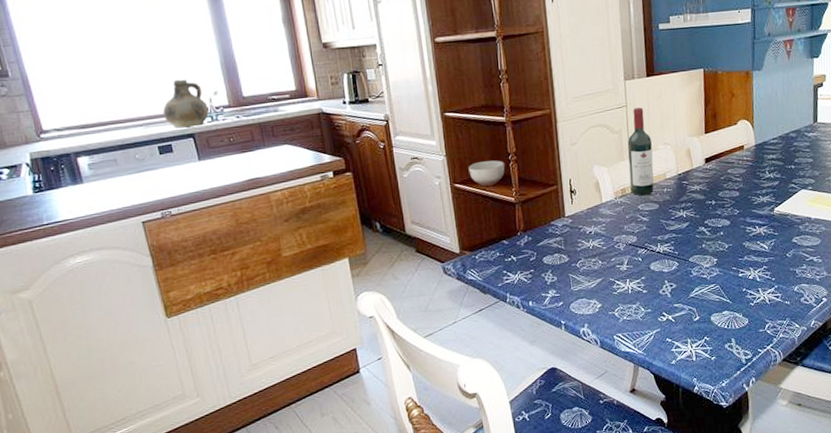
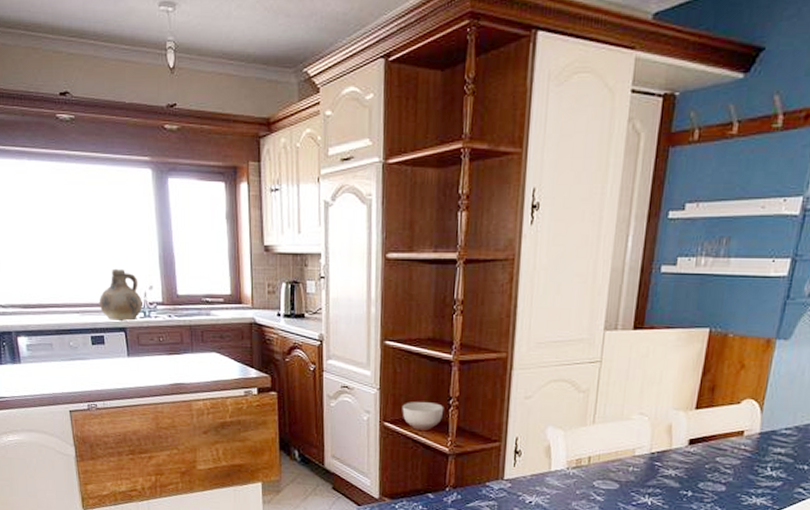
wine bottle: present [627,107,654,196] -> none [587,365,626,471]

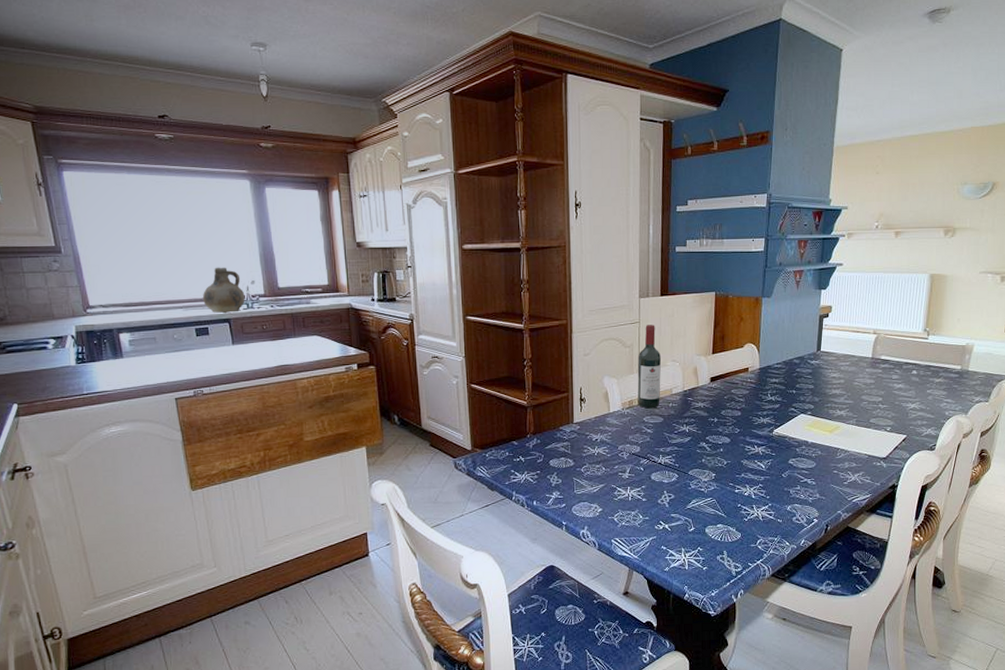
bowl: present [402,401,444,430] -> none [485,364,520,389]
wine bottle: none [587,365,626,471] -> present [637,325,662,409]

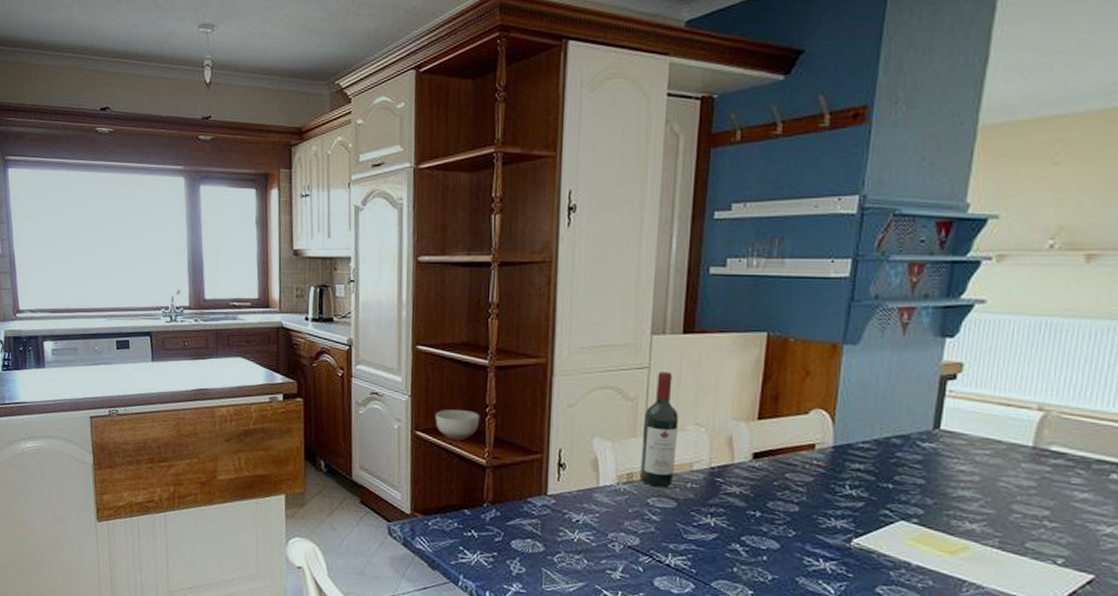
ceramic jug: present [202,267,245,313] -> none [126,273,169,325]
bowl: none [485,364,520,389] -> present [435,408,480,440]

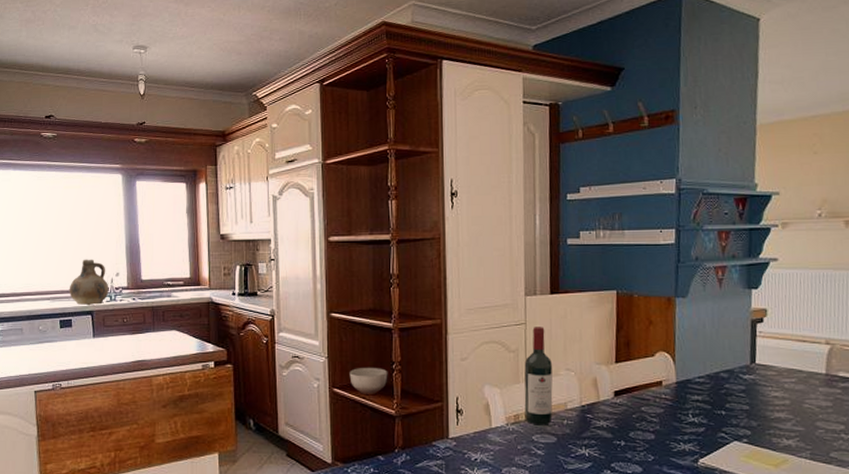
ceramic jug: none [126,273,169,325] -> present [69,259,109,305]

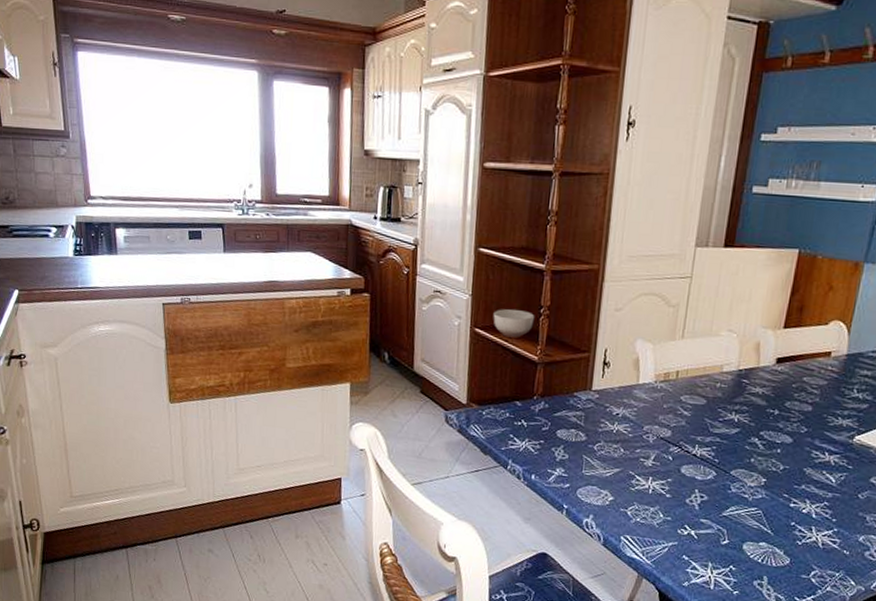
ceramic jug: present [69,259,109,305] -> none [198,166,242,217]
wine bottle: present [524,327,553,425] -> none [675,282,715,387]

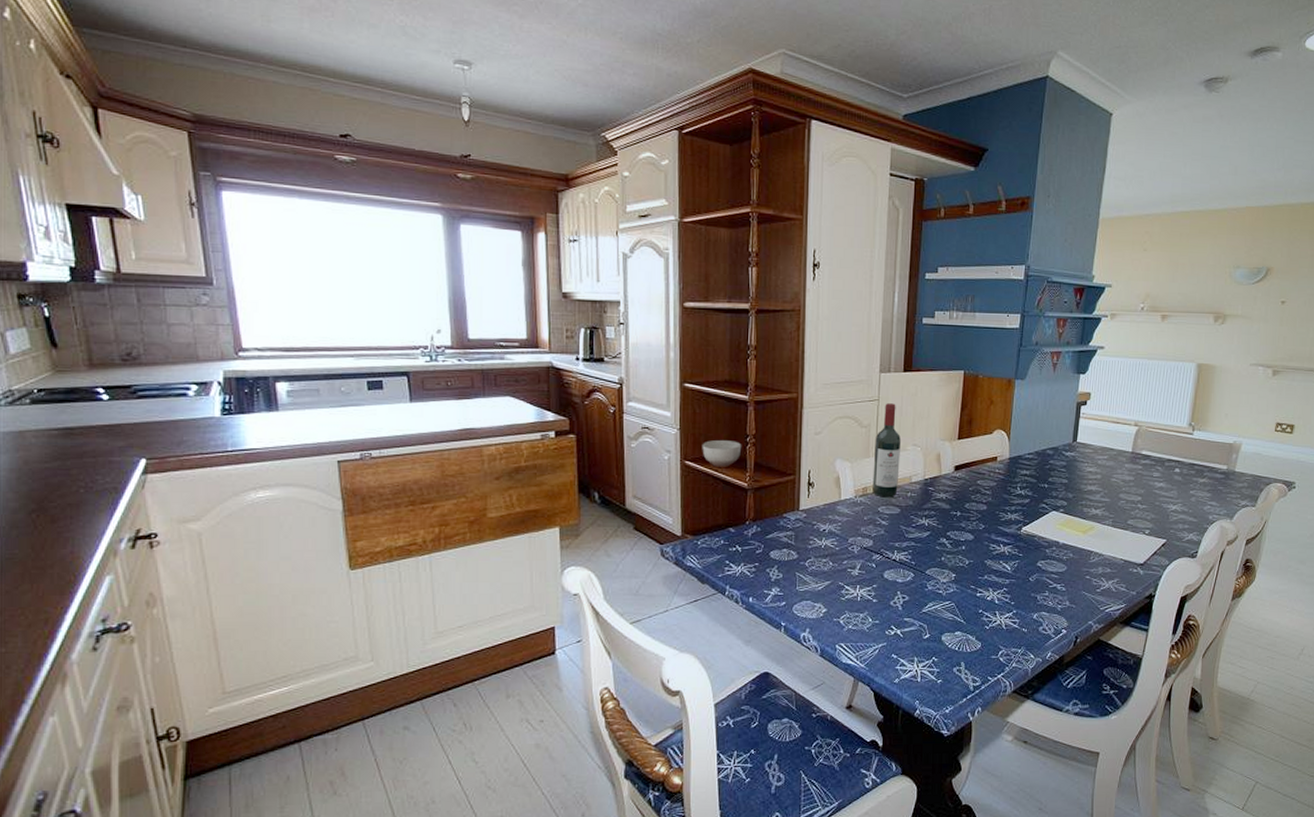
wine bottle: none [675,282,715,387] -> present [872,403,902,498]

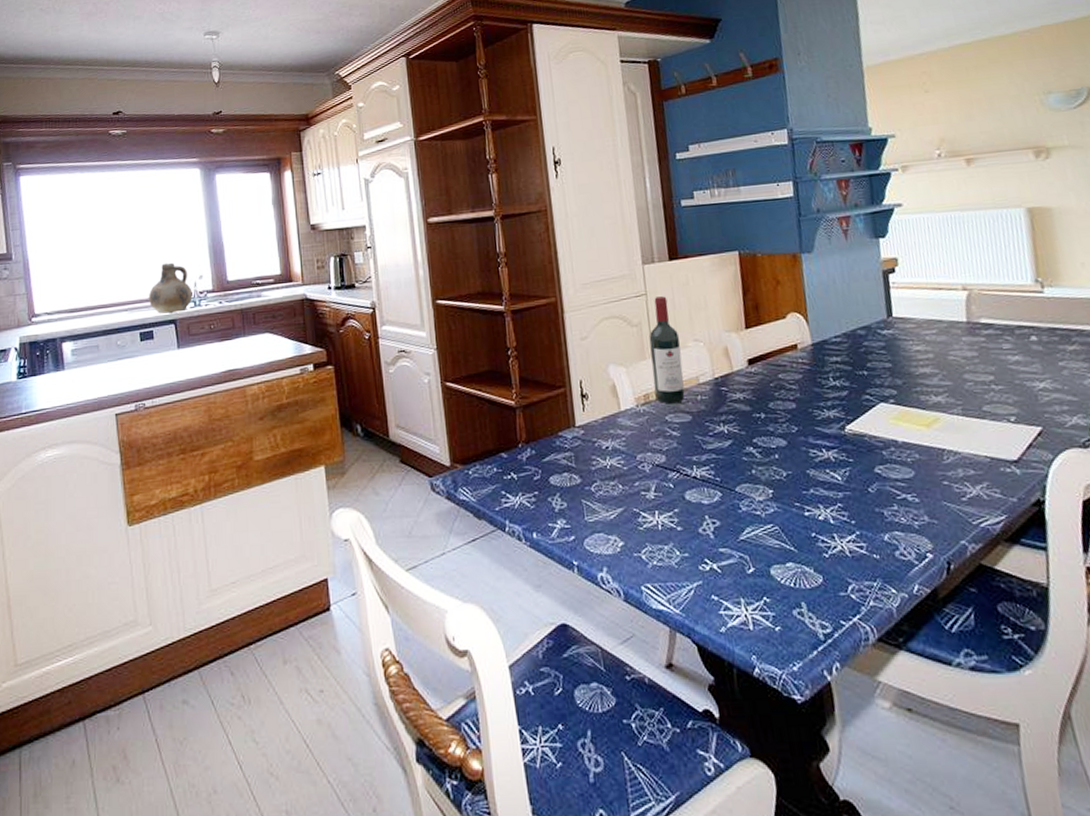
ceramic jug: none [377,311,429,365] -> present [148,262,193,314]
bowl: present [702,439,742,467] -> none [461,355,504,386]

